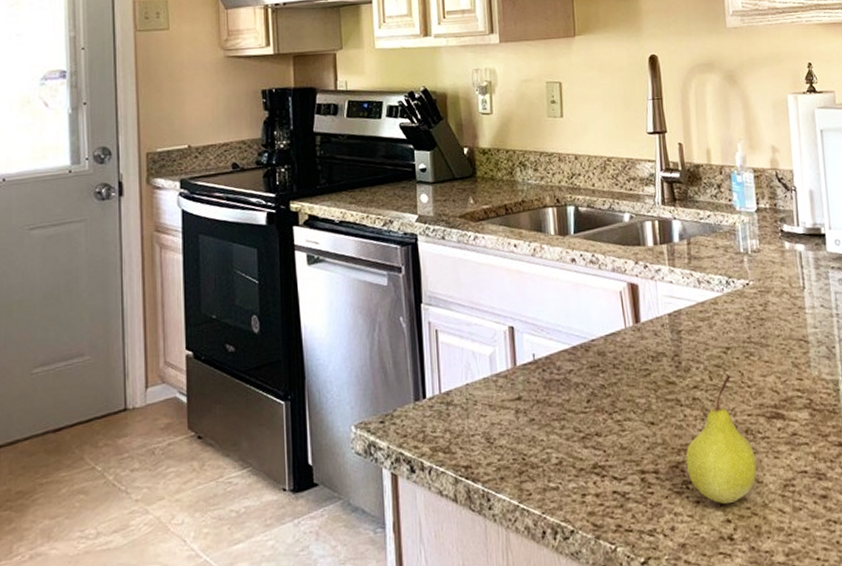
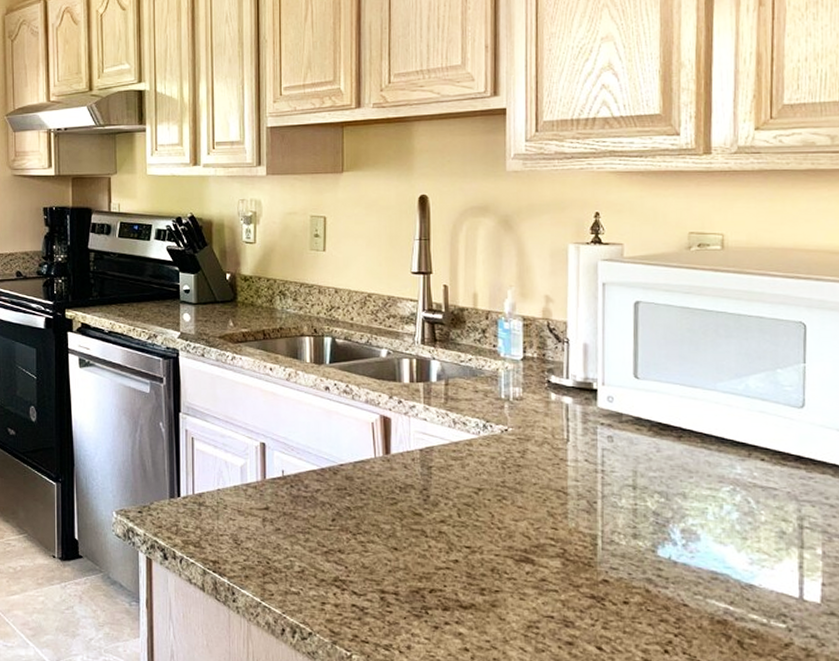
fruit: present [685,376,757,504] -> none [427,515,500,634]

